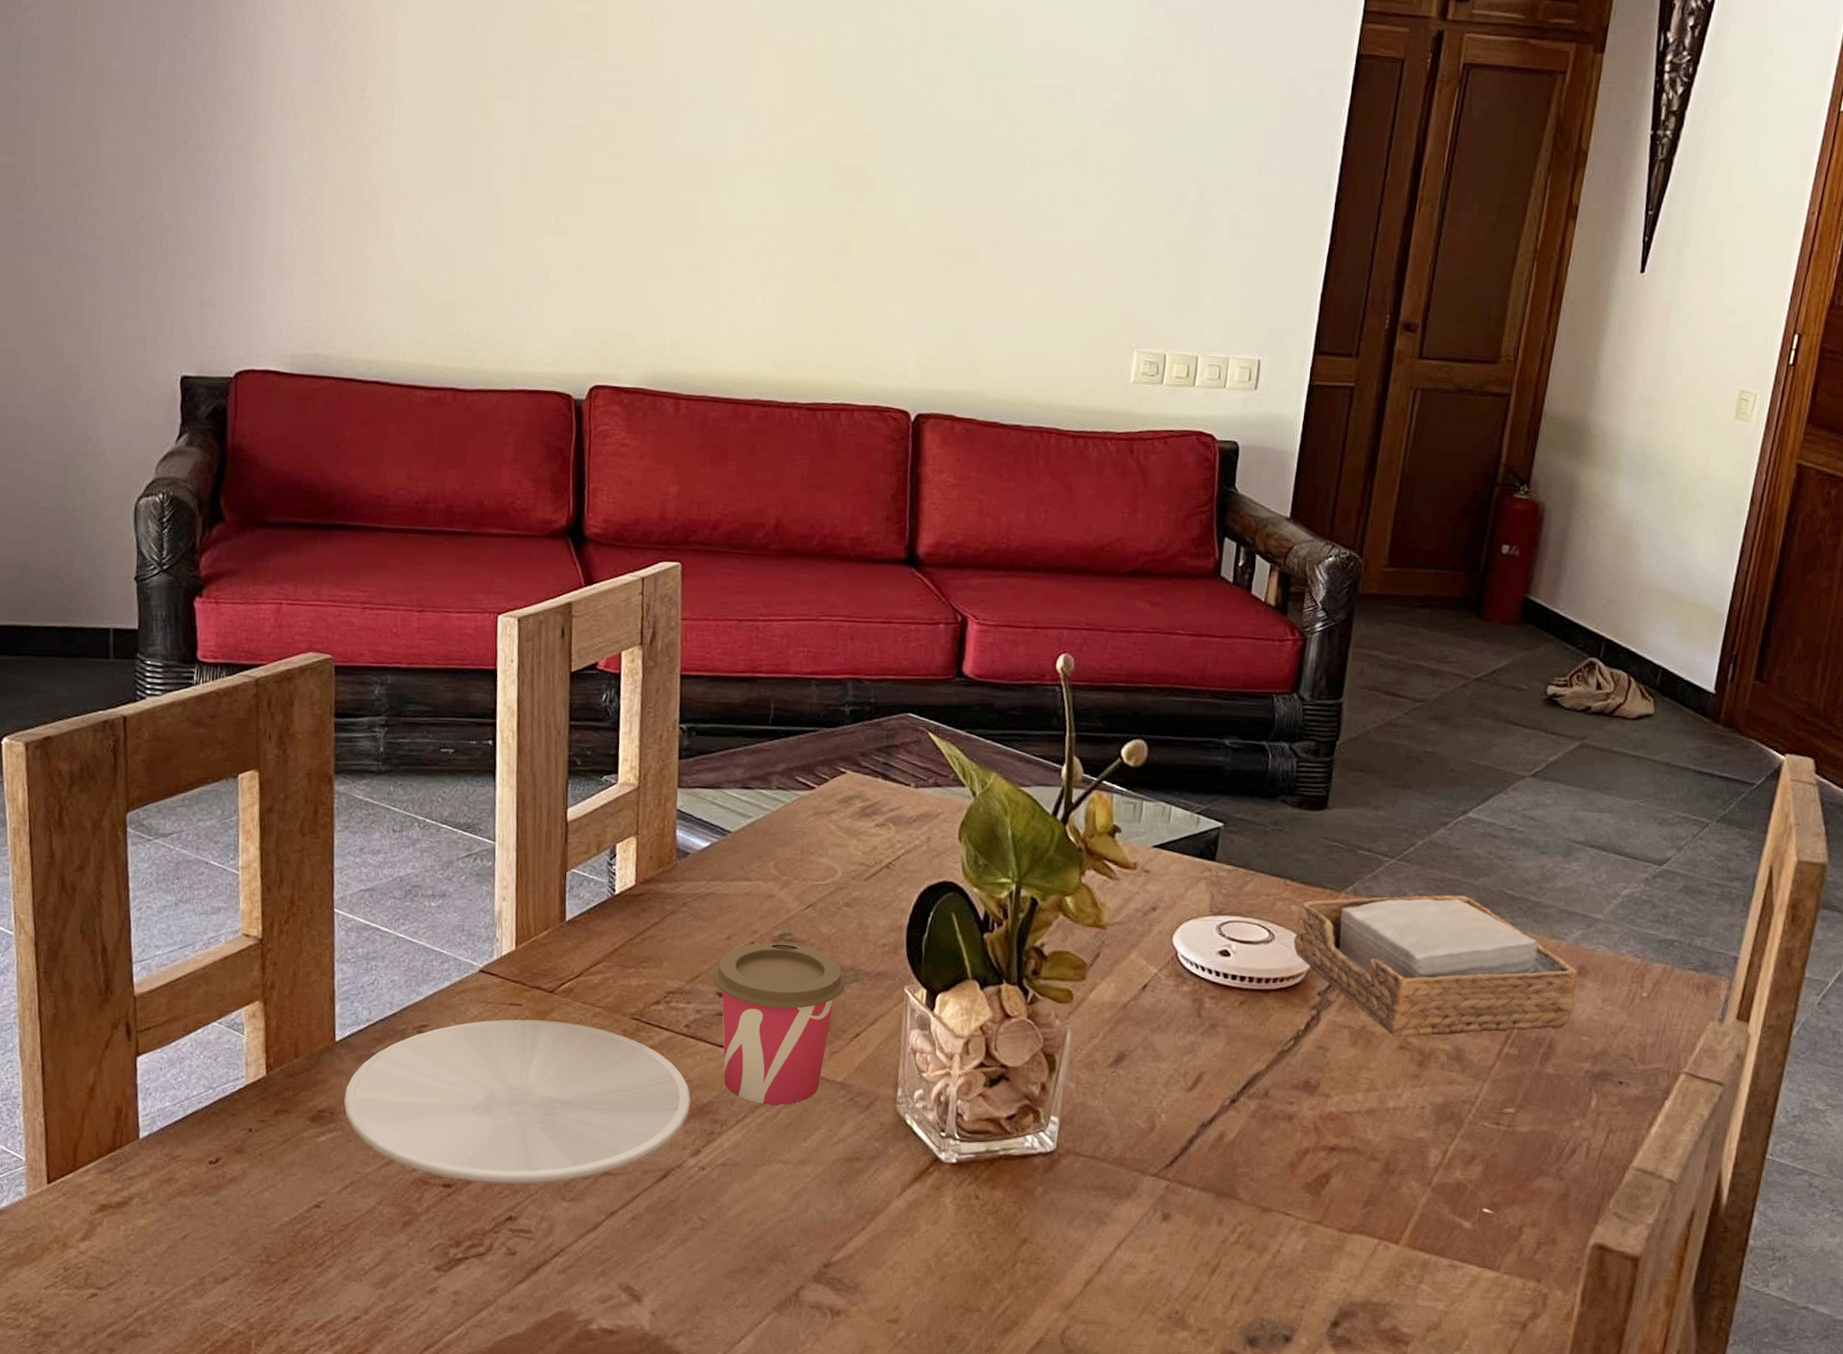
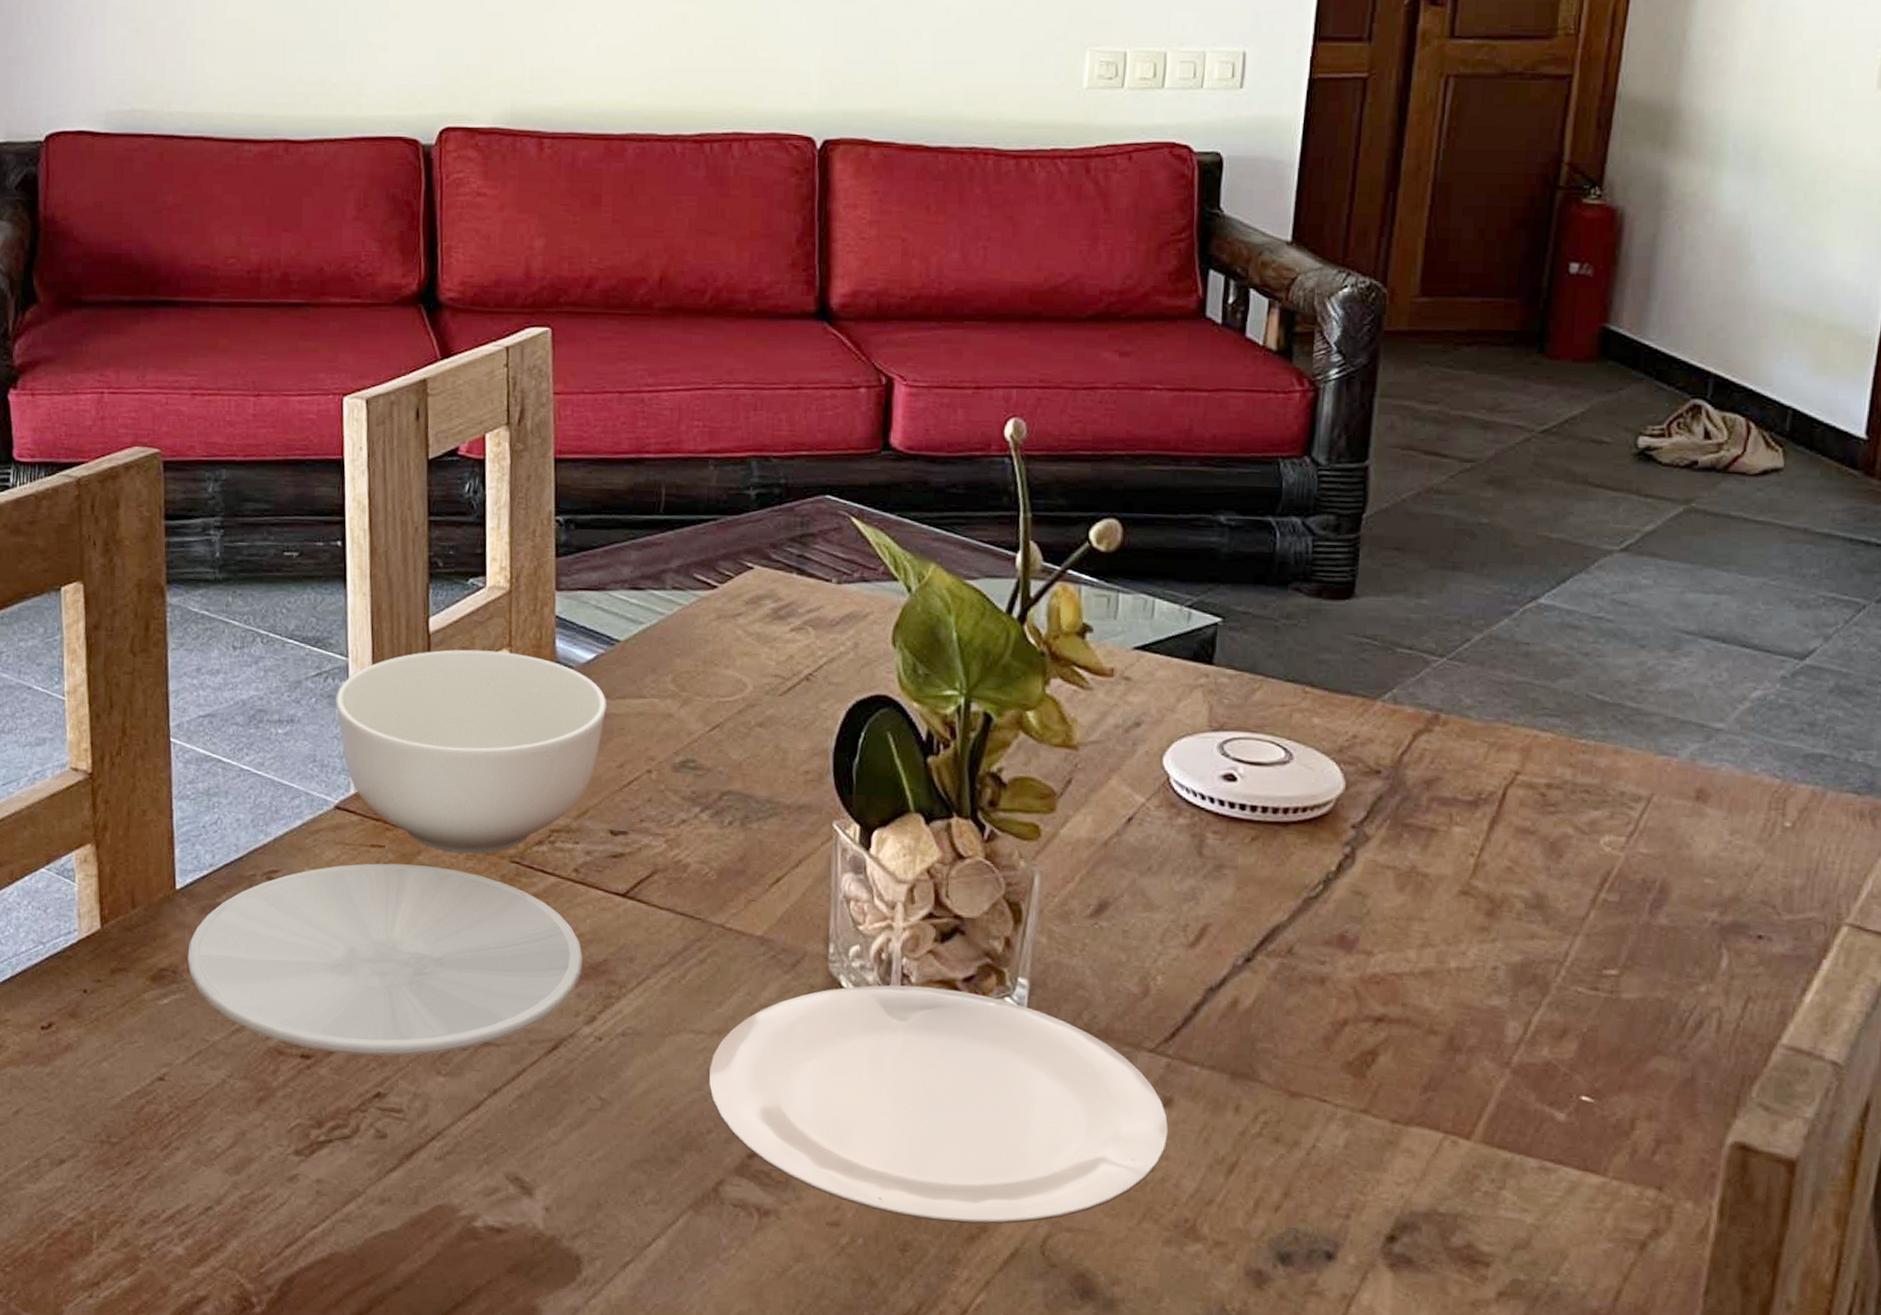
bowl: none [483,836,719,1012] -> present [336,649,607,854]
cup: present [712,942,846,1105] -> none [603,771,762,964]
plate: none [794,1122,1166,1319] -> present [709,985,1169,1225]
napkin holder: present [1294,895,1578,1037] -> none [1318,701,1696,880]

